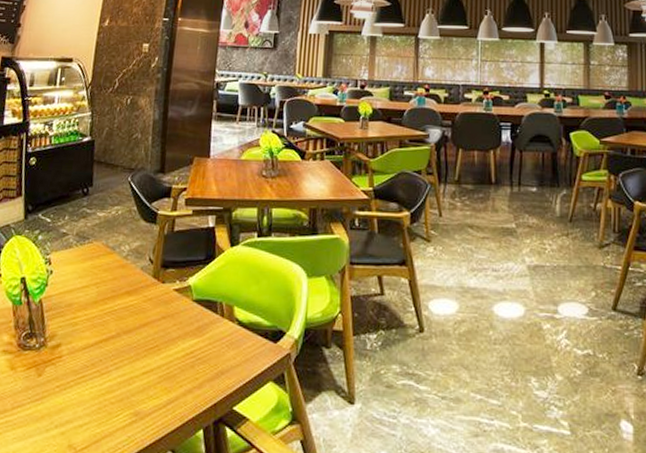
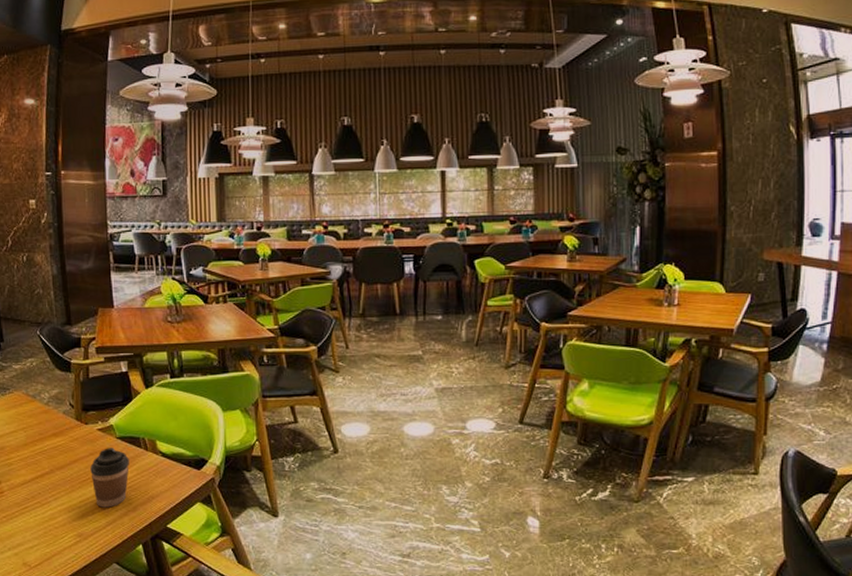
coffee cup: none [159,311,203,382] -> present [90,448,129,508]

